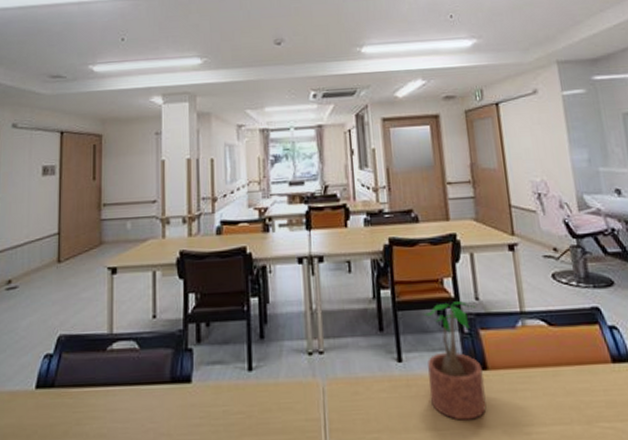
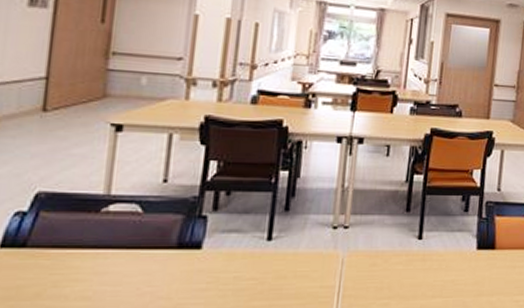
potted plant: present [423,301,487,421] -> none [441,191,498,290]

